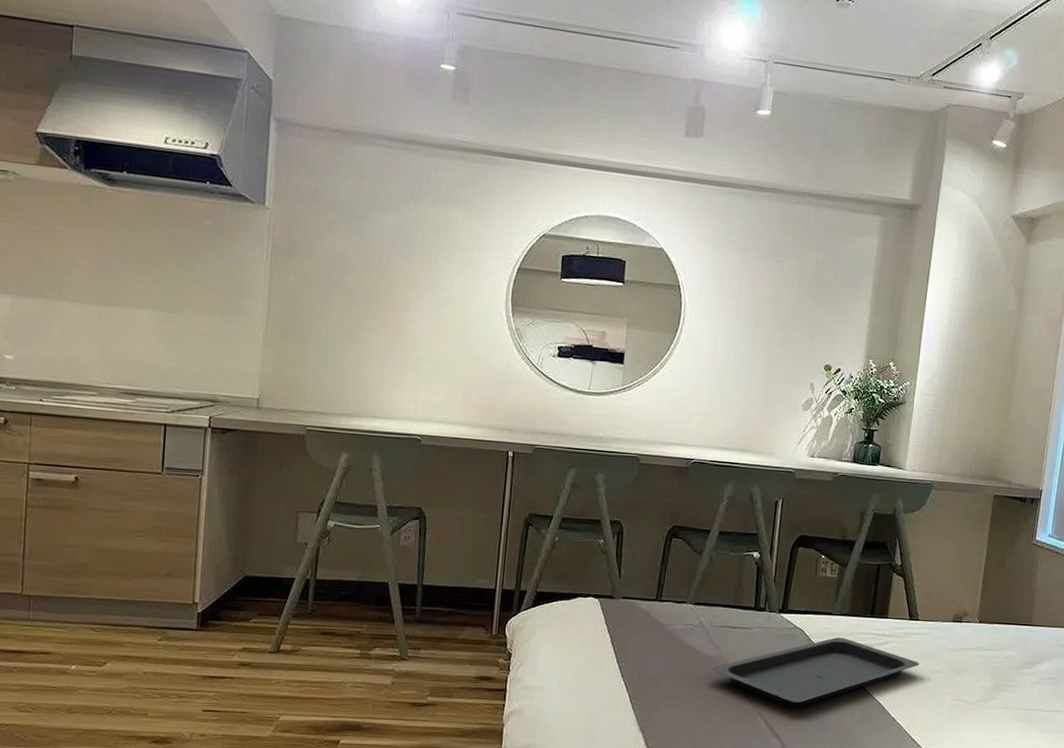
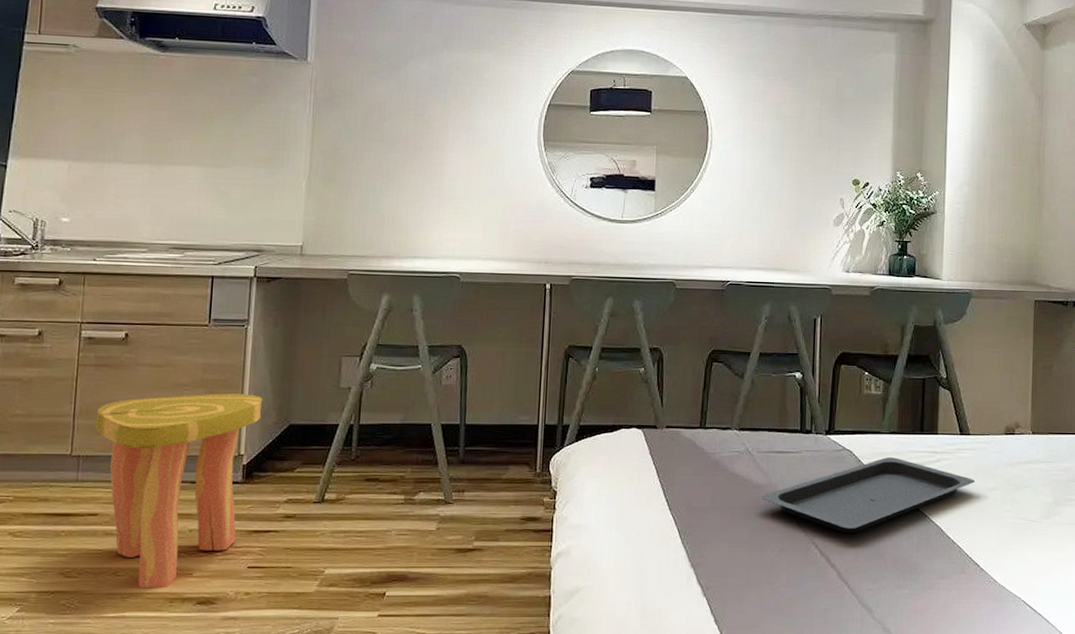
stool: none [46,541,218,726] -> present [95,393,263,589]

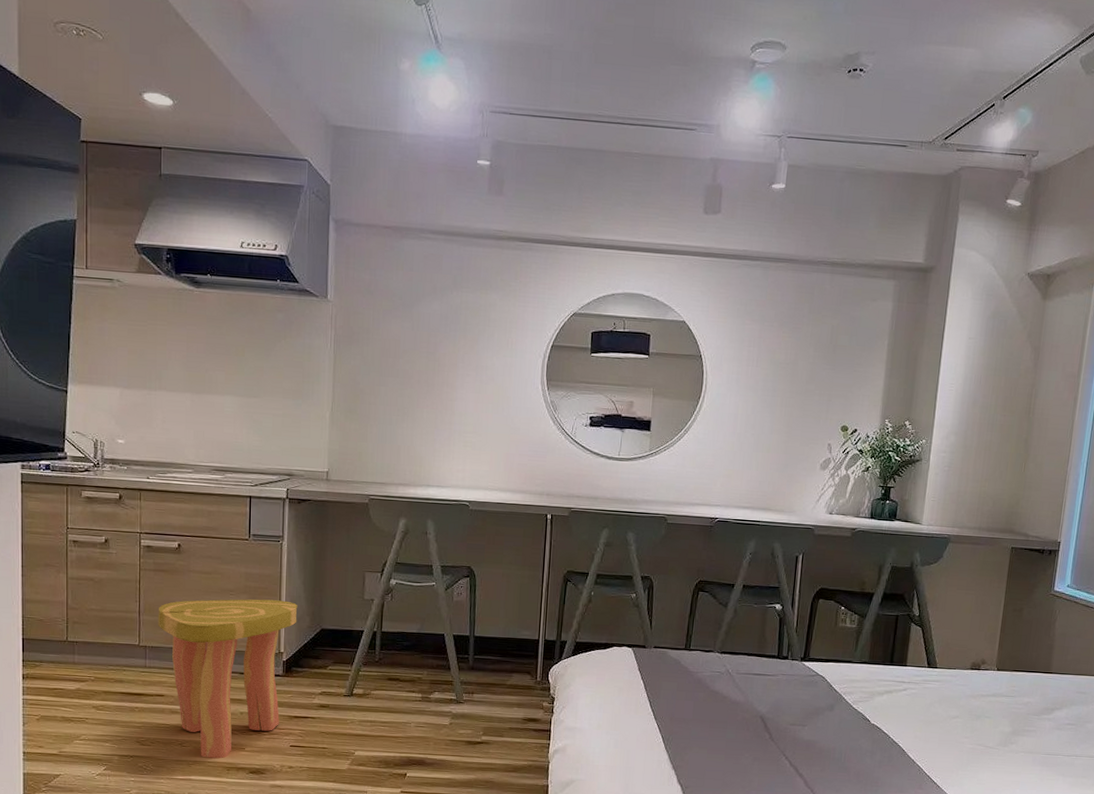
serving tray: present [761,457,975,534] -> none [738,684,939,749]

